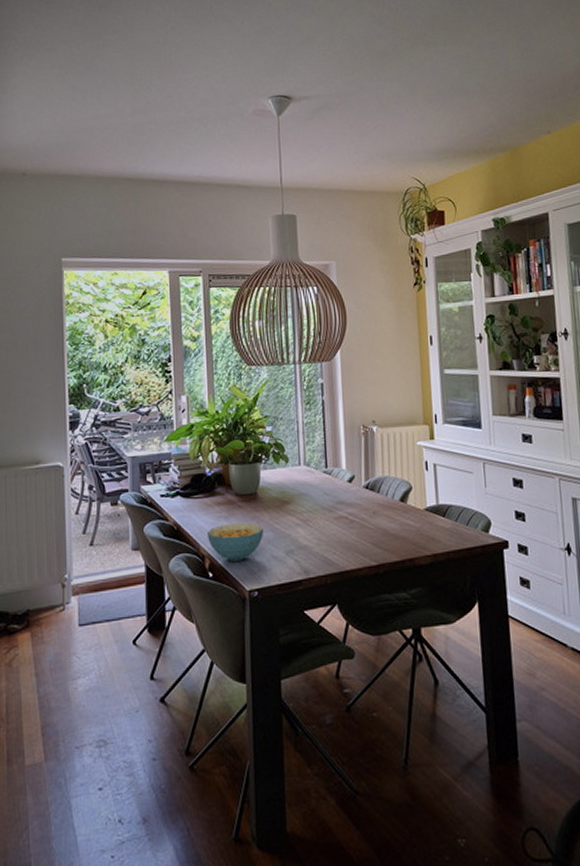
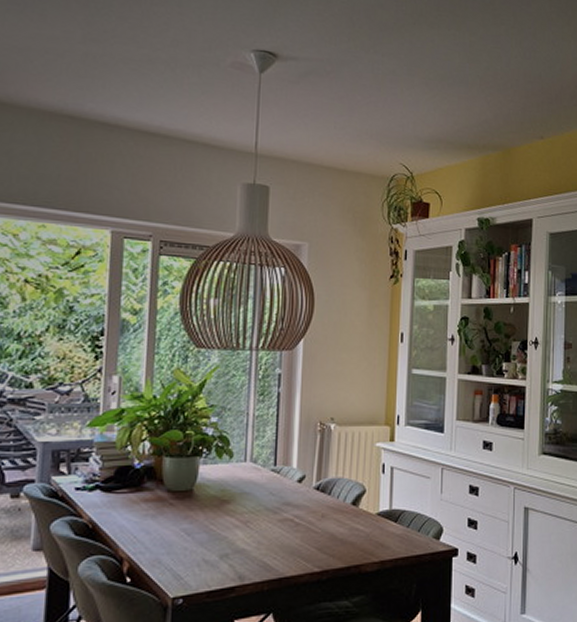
cereal bowl: present [208,523,264,561] -> none [129,523,197,565]

